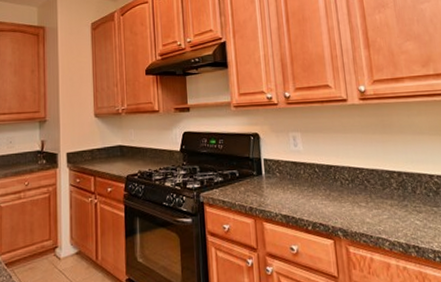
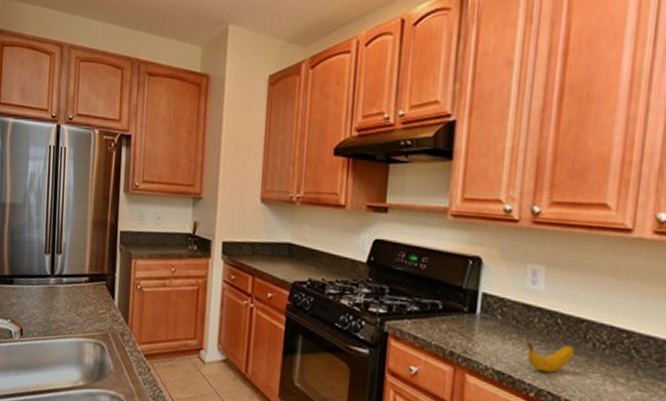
banana: none [299,185,331,209] -> present [526,342,575,373]

